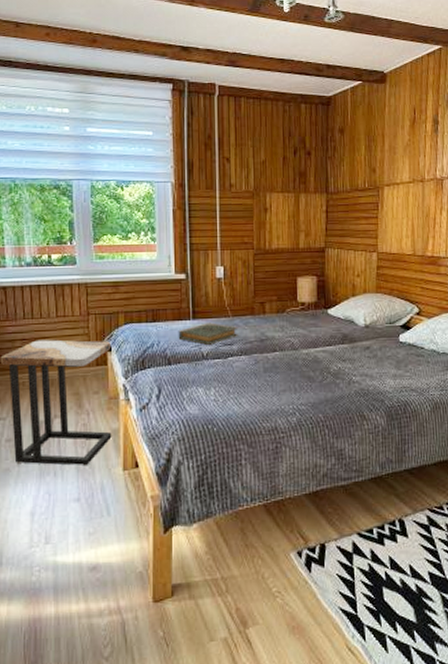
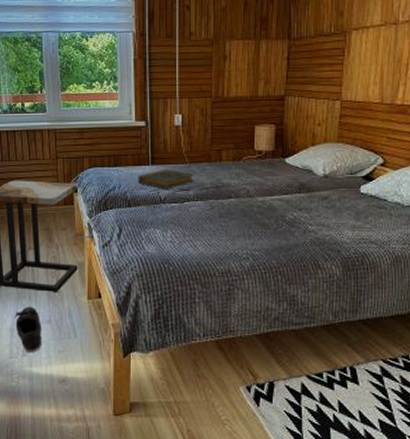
shoe: none [35,483,69,538] -> present [14,306,42,352]

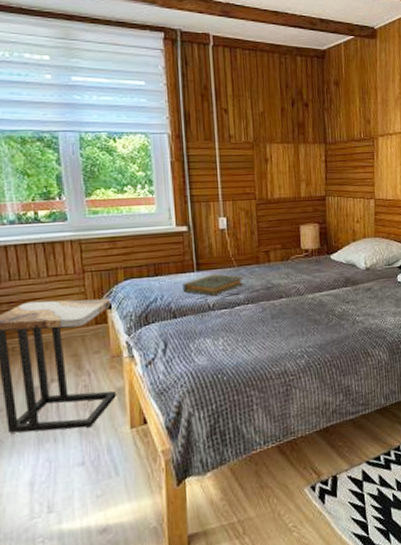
shoe: present [14,306,42,352] -> none [34,449,74,507]

